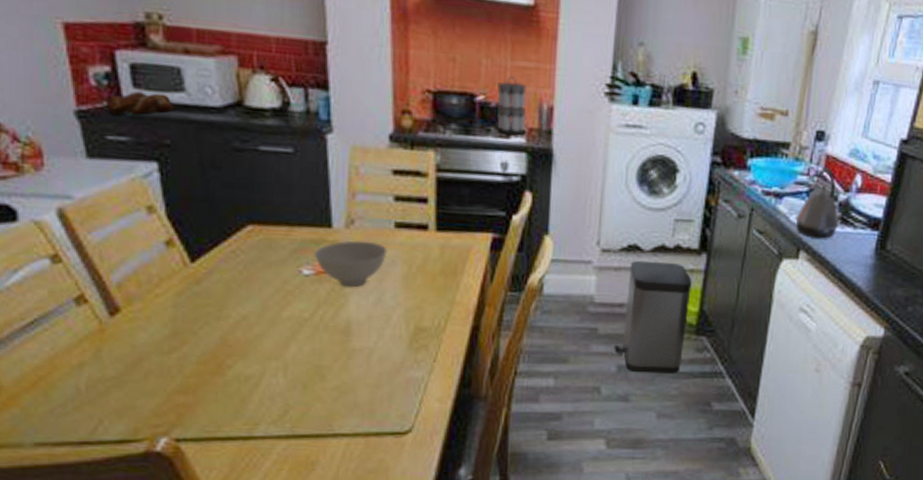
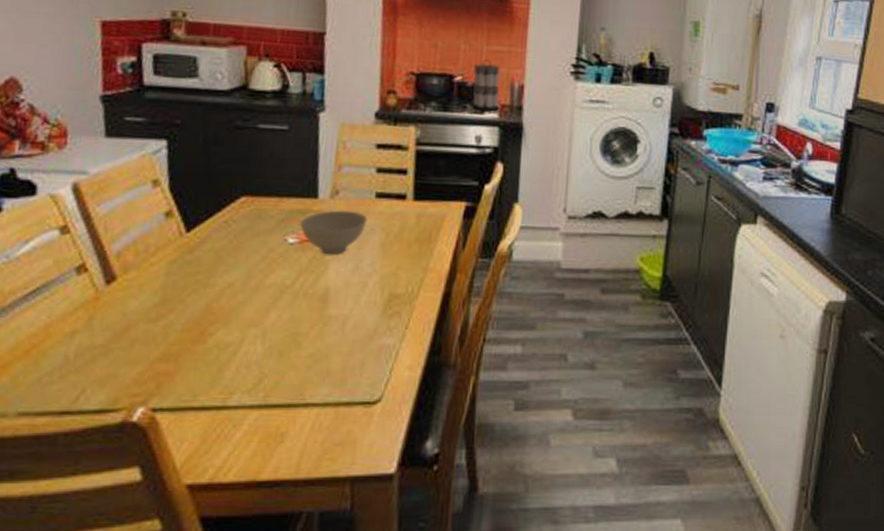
bread loaf: present [107,91,174,115] -> none [128,78,187,99]
pedal bin: present [610,260,692,374] -> none [576,226,655,340]
kettle: present [795,167,840,239] -> none [751,136,794,204]

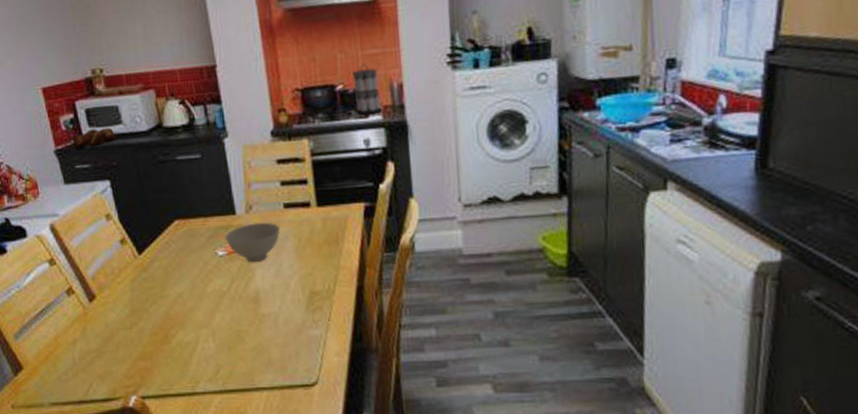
bread loaf: none [128,78,187,99] -> present [73,128,117,149]

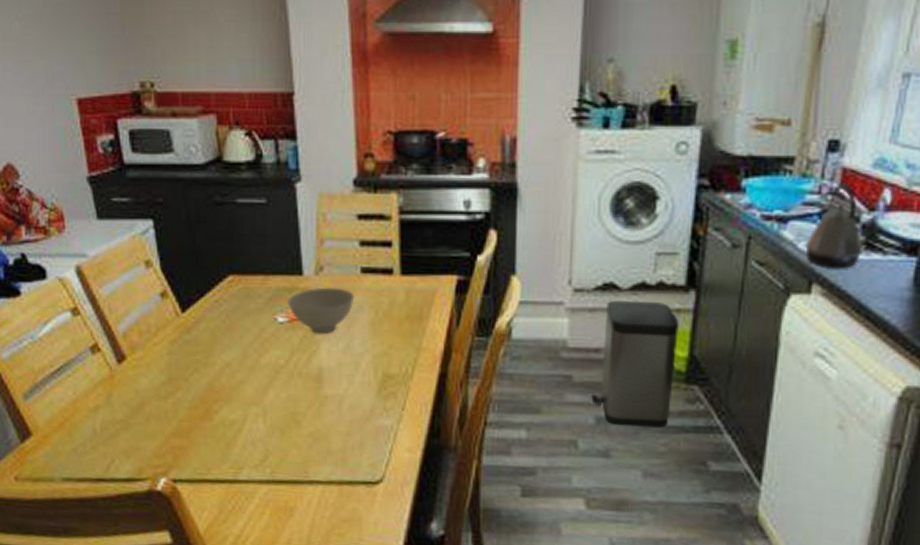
bread loaf: present [73,128,117,149] -> none [111,156,165,178]
spice rack: present [352,64,382,116] -> none [457,109,489,172]
pedal bin: none [484,209,557,318] -> present [587,300,679,428]
kettle: none [657,93,708,167] -> present [805,183,863,269]

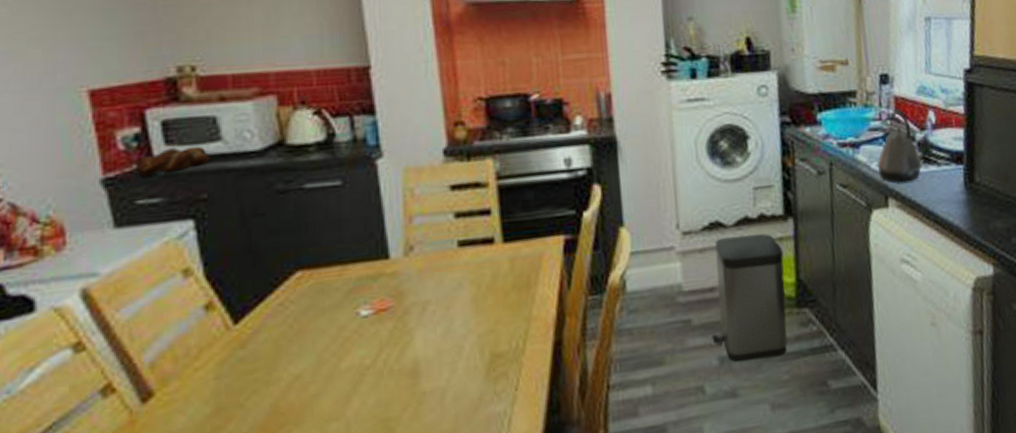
bread loaf: none [111,156,165,178] -> present [136,146,210,177]
bowl: present [287,287,355,334] -> none [372,266,453,322]

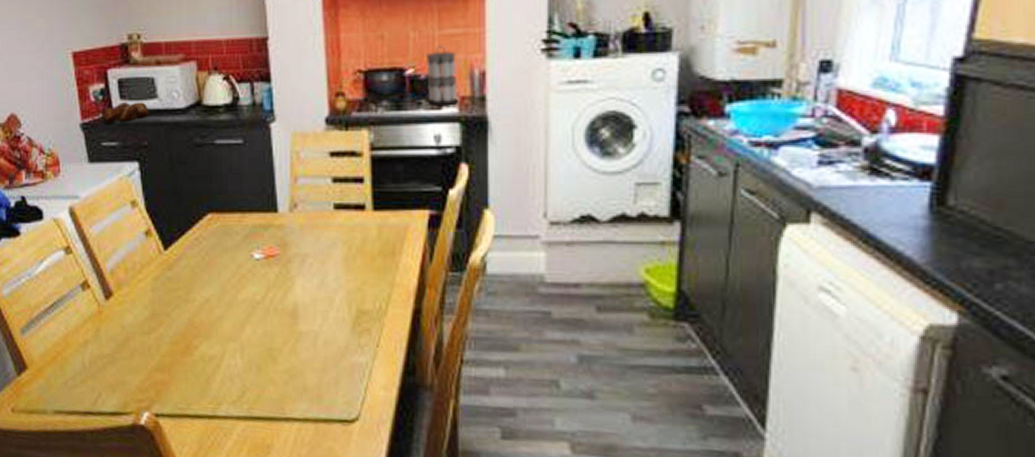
spice rack: none [551,70,586,131] -> present [426,45,458,107]
pedal bin: present [707,233,787,362] -> none [567,233,664,368]
kettle: present [877,109,923,183] -> none [800,105,867,196]

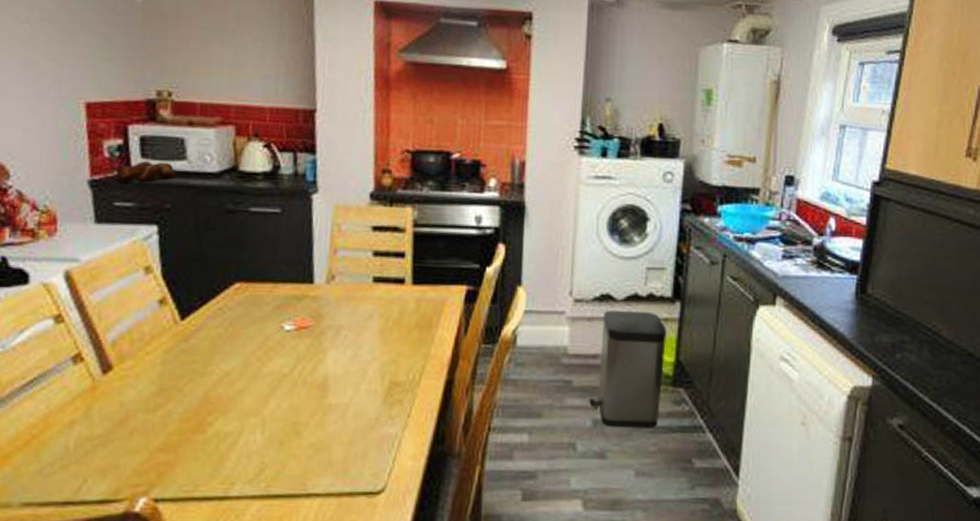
spice rack: present [426,45,458,107] -> none [471,134,500,191]
pedal bin: none [567,233,664,368] -> present [585,310,667,428]

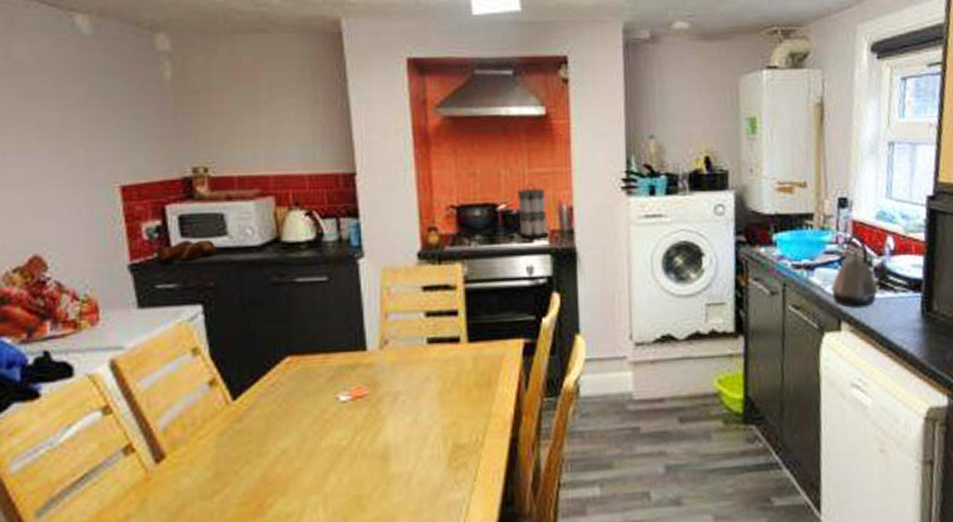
spice rack: none [471,134,500,191] -> present [517,183,548,240]
pedal bin: present [585,310,667,428] -> none [655,349,733,472]
kettle: none [770,211,816,284] -> present [831,233,878,307]

